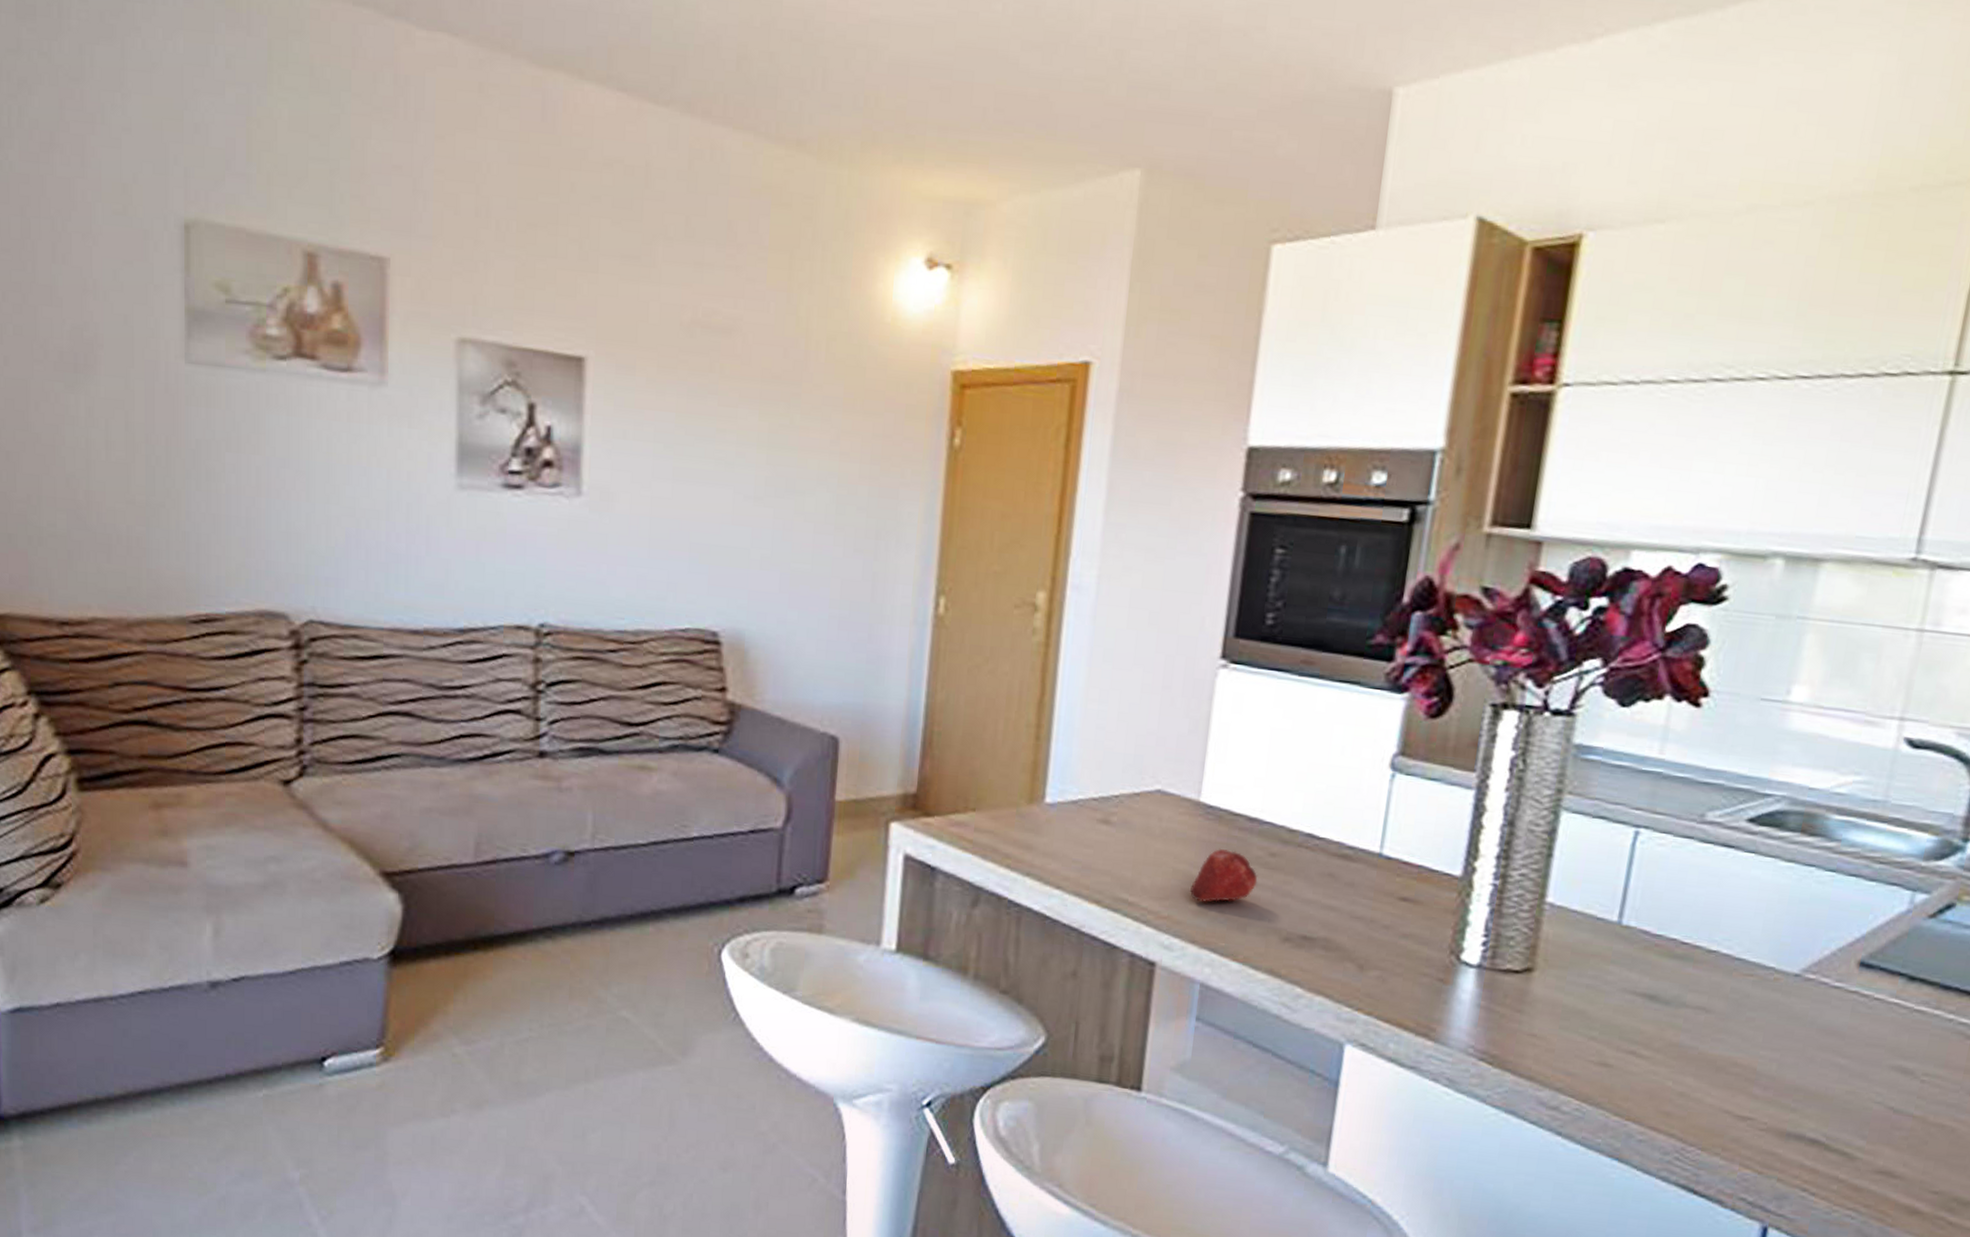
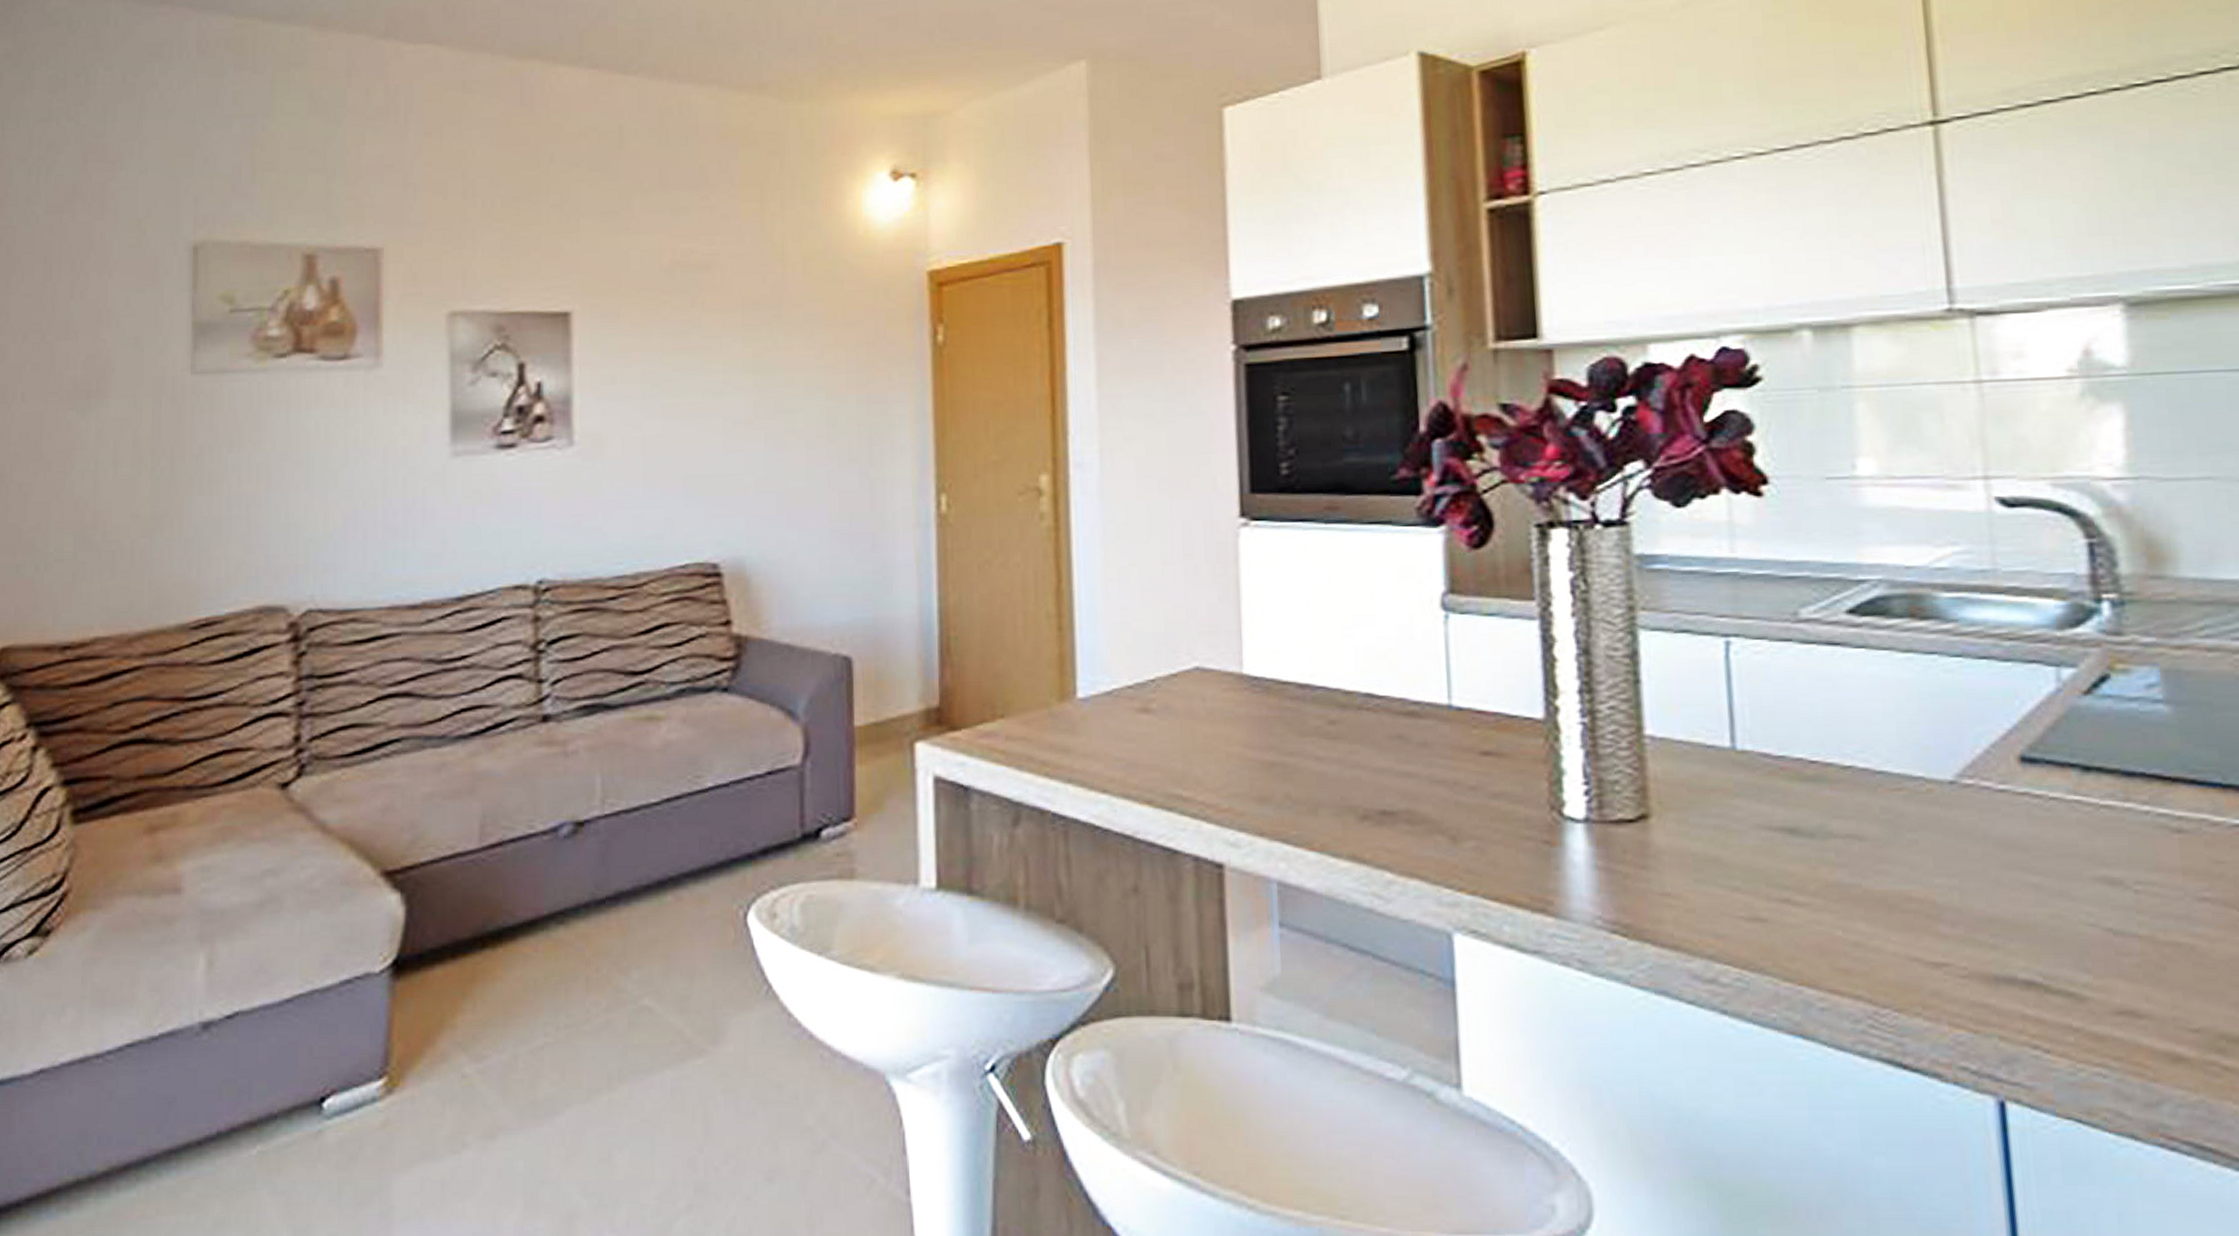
fruit: present [1190,848,1258,902] -> none [1248,722,1321,787]

